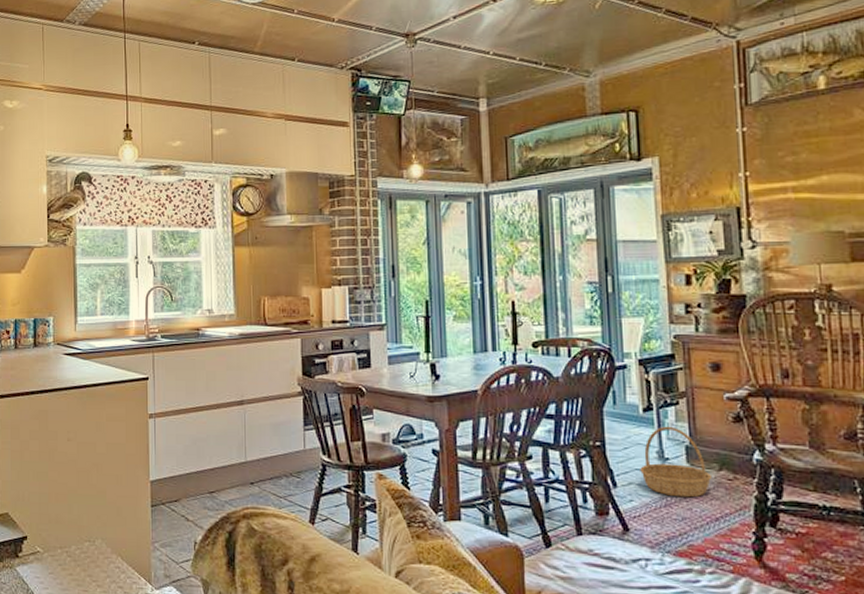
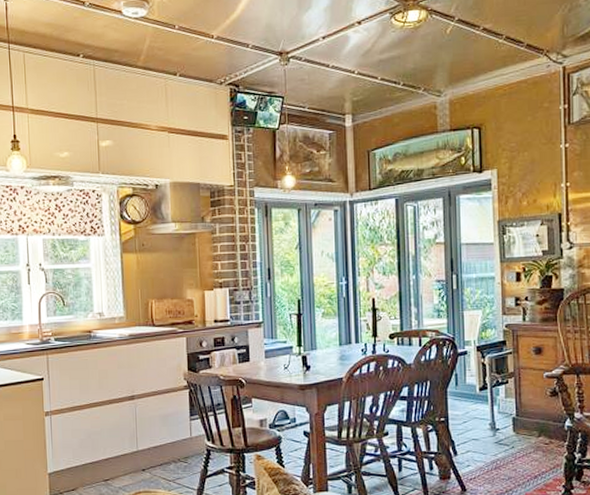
basket: present [640,426,711,498] -> none [476,402,532,461]

